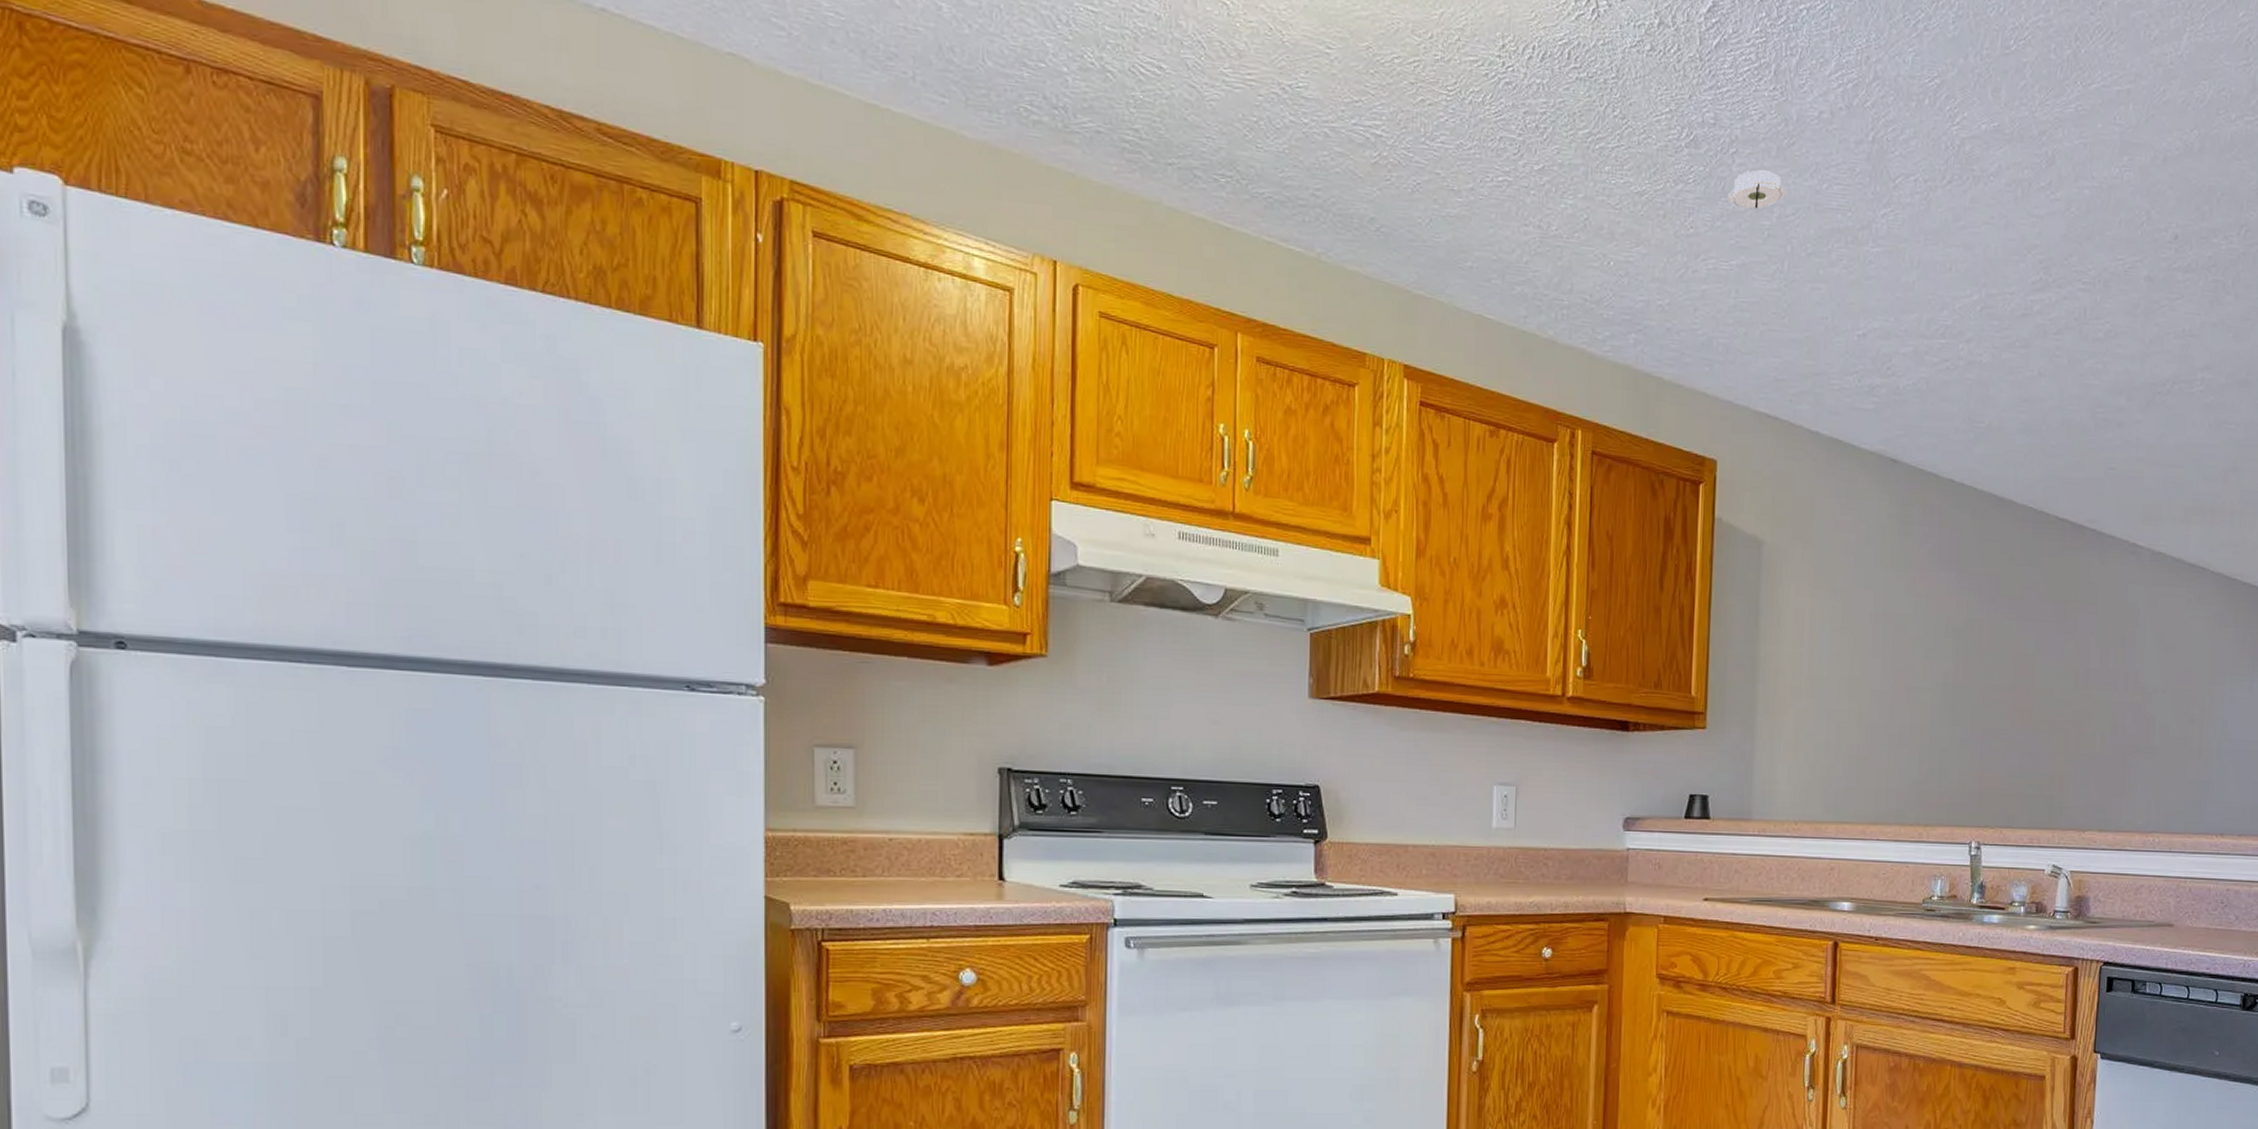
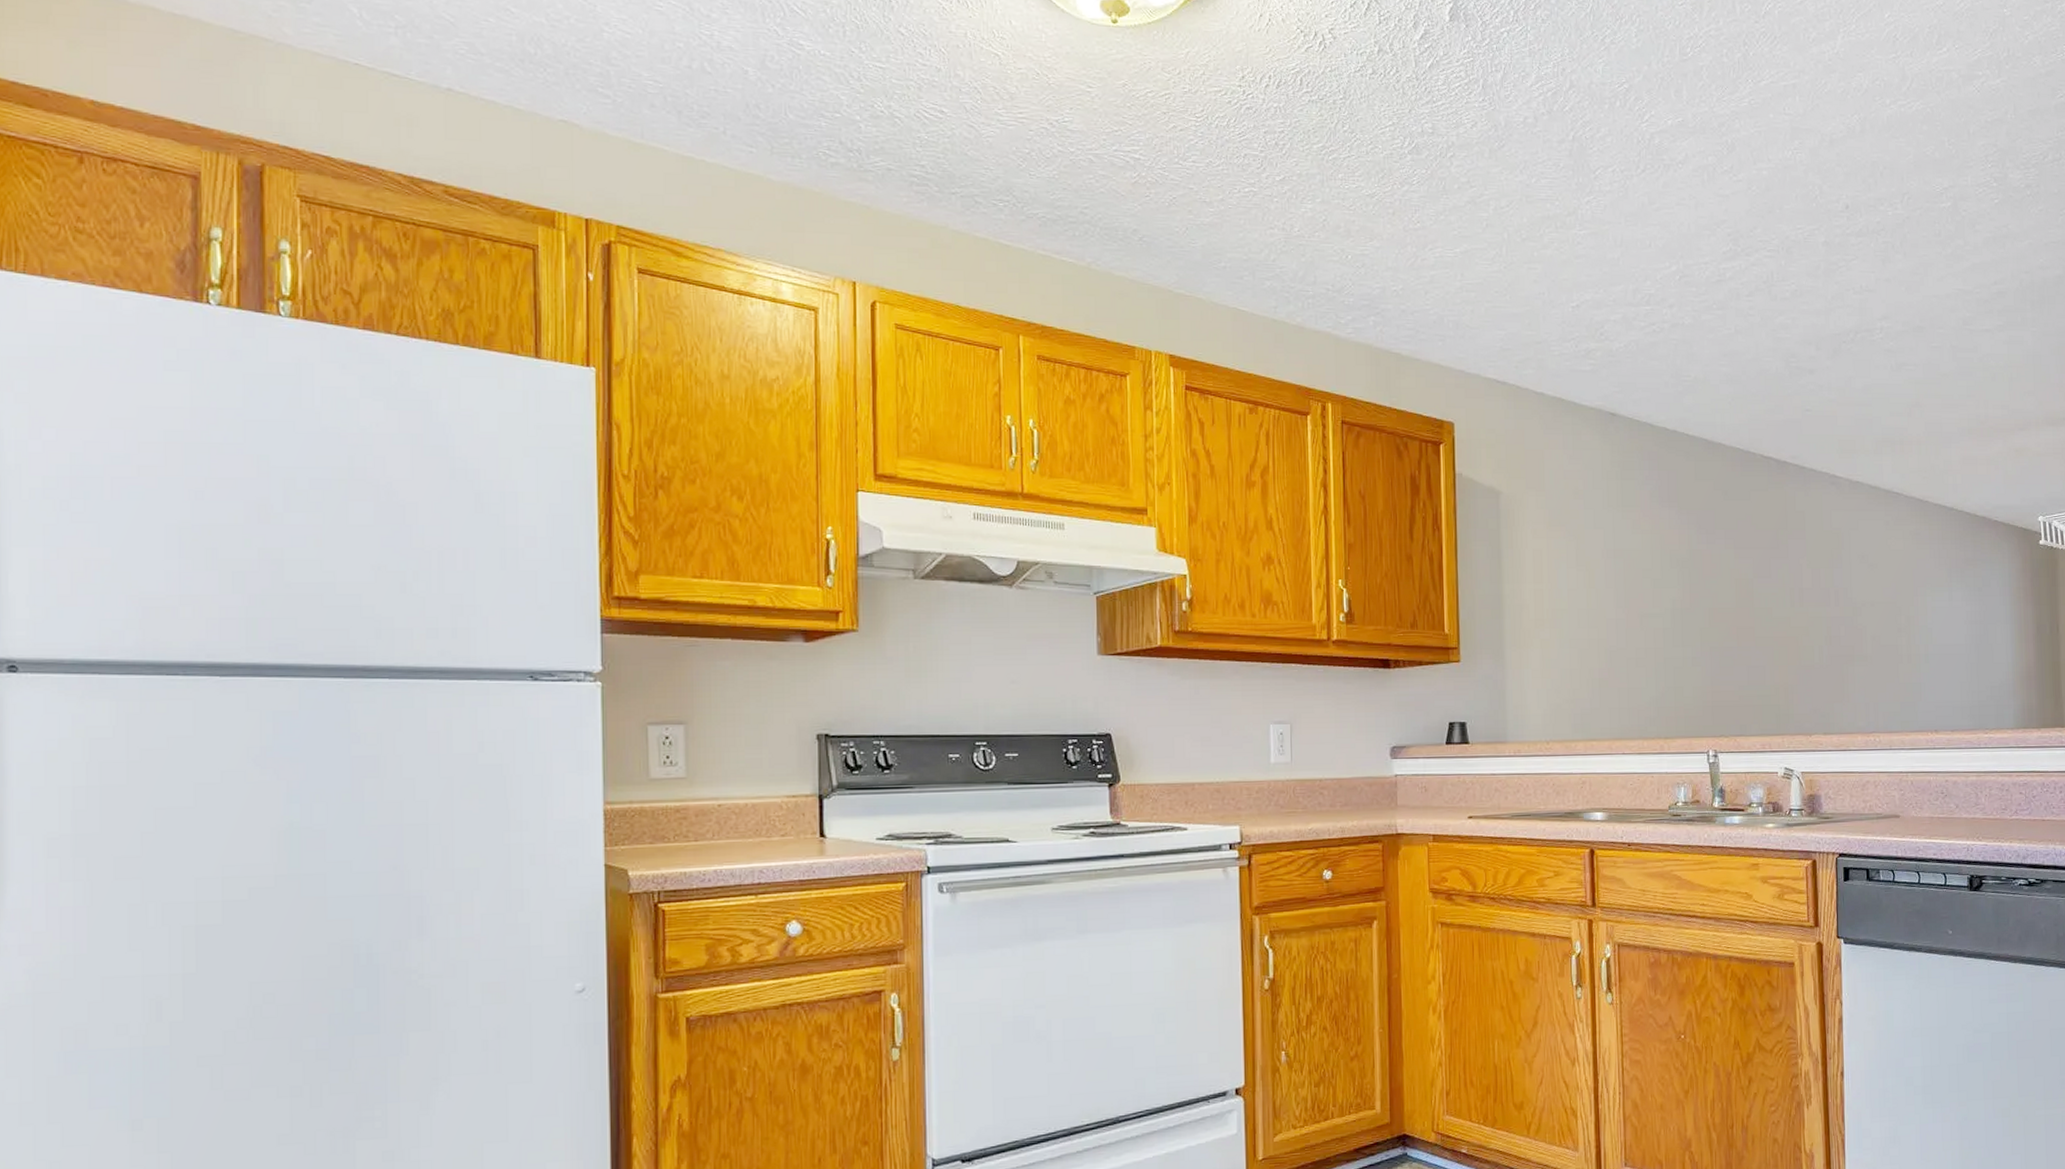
smoke detector: present [1725,170,1786,212] -> none [1447,170,1500,207]

